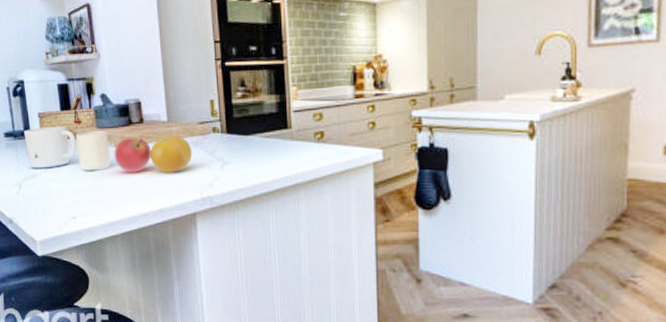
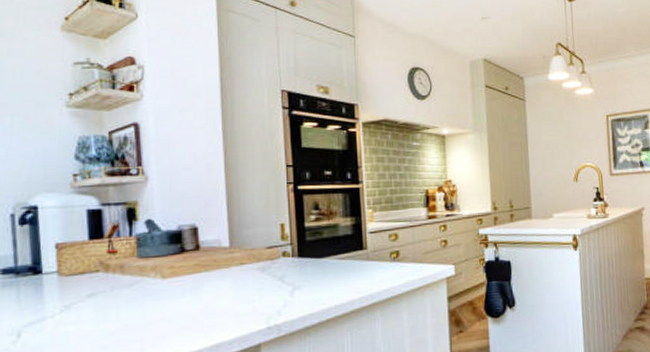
mug: present [23,126,77,170] -> none [31,257,109,312]
cup: present [75,131,111,171] -> none [108,261,155,308]
fruit: present [114,137,152,173] -> none [159,266,209,306]
fruit: present [150,136,193,173] -> none [207,262,258,303]

